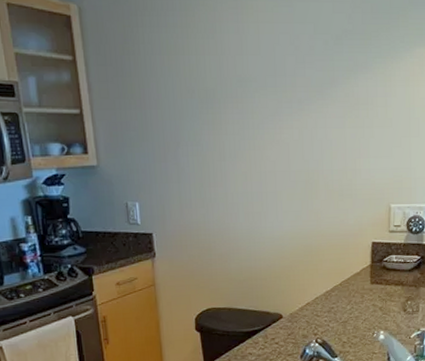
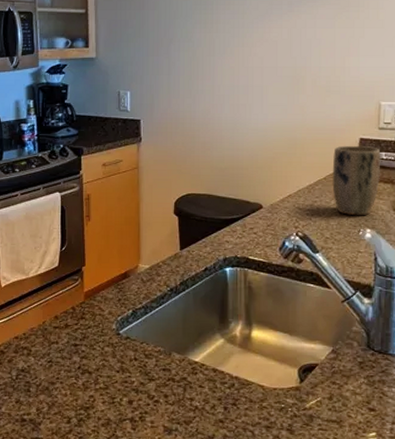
plant pot: none [347,249,392,319] -> present [332,145,381,216]

